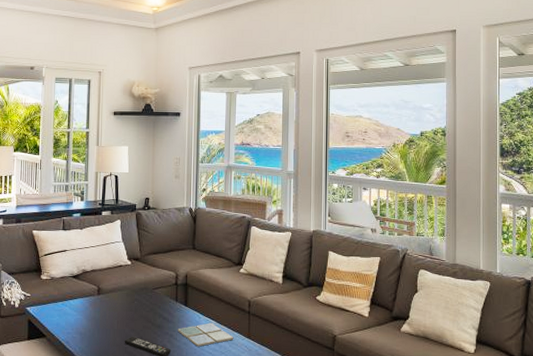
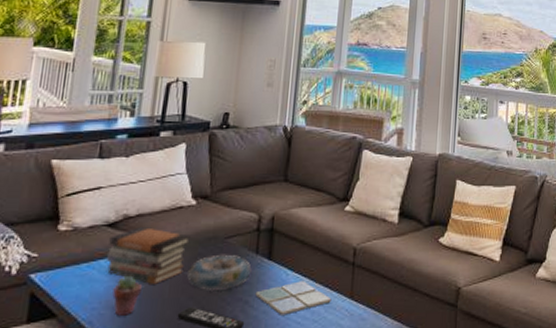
book stack: none [74,279,129,320] -> present [107,227,190,286]
potted succulent: none [80,312,99,339] -> present [112,275,142,316]
decorative bowl: none [129,301,173,326] -> present [187,255,252,290]

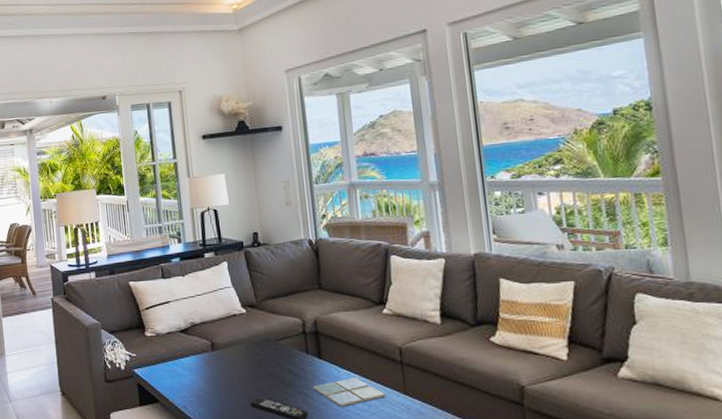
book stack: present [107,227,190,286] -> none [184,332,248,379]
potted succulent: present [112,275,142,316] -> none [196,371,218,403]
decorative bowl: present [187,255,252,290] -> none [251,355,306,384]

